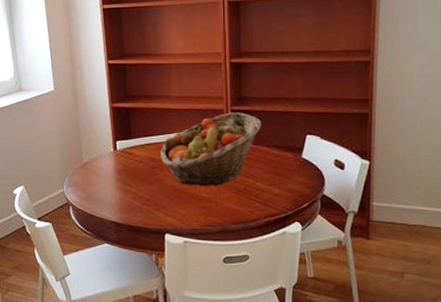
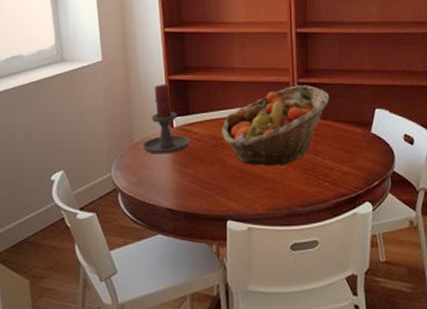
candle holder: none [90,111,132,174] -> present [142,83,190,155]

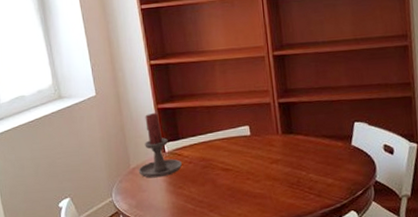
fruit basket: present [222,85,330,166] -> none [210,104,310,183]

